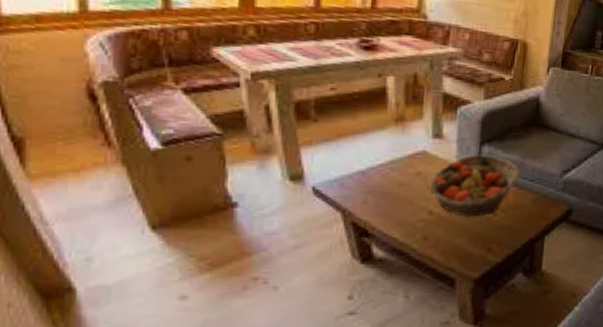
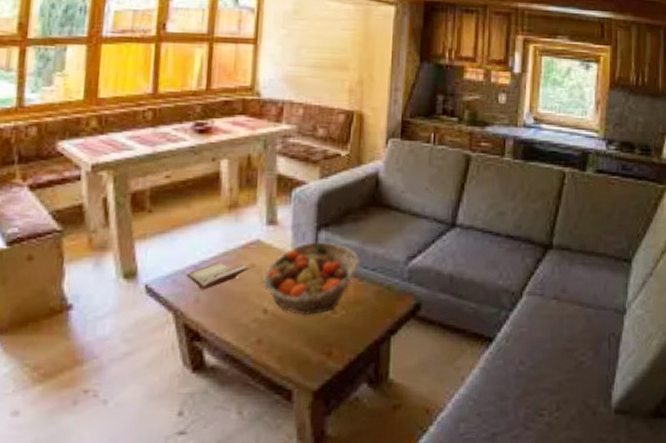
book: none [353,169,416,193] -> present [185,262,249,290]

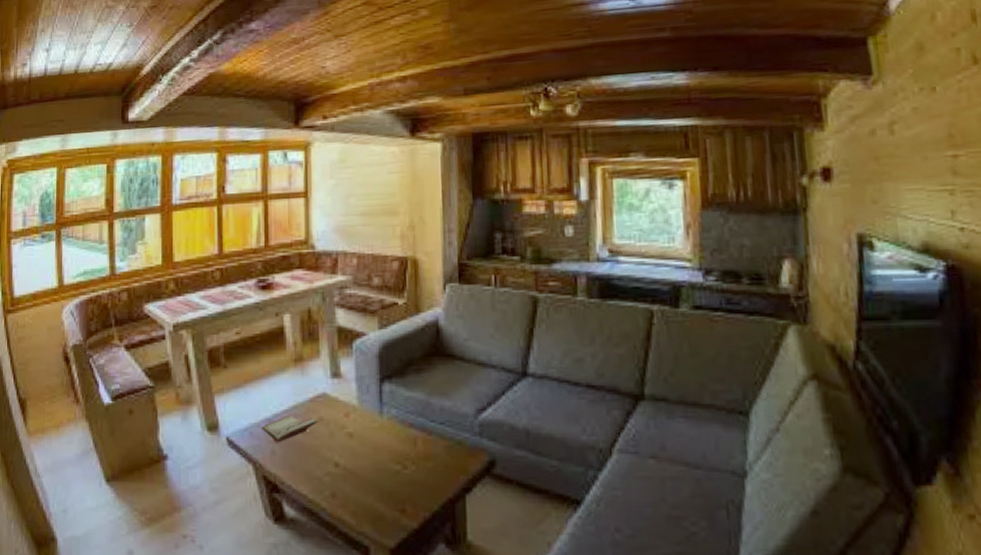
fruit basket: present [262,242,361,316] -> none [331,394,427,471]

